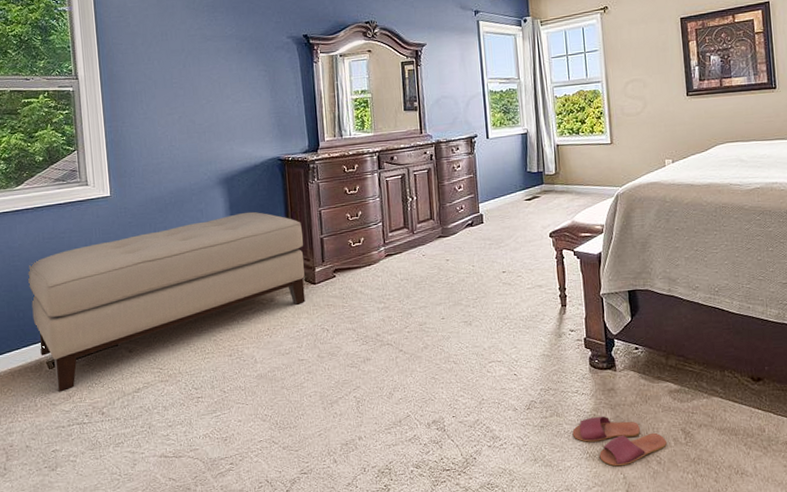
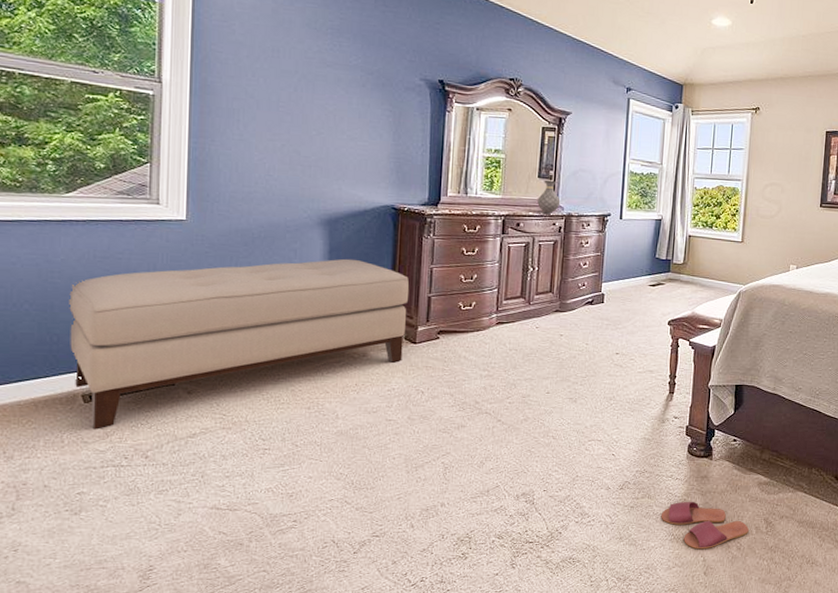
vase: none [407,111,428,144] -> present [537,180,561,214]

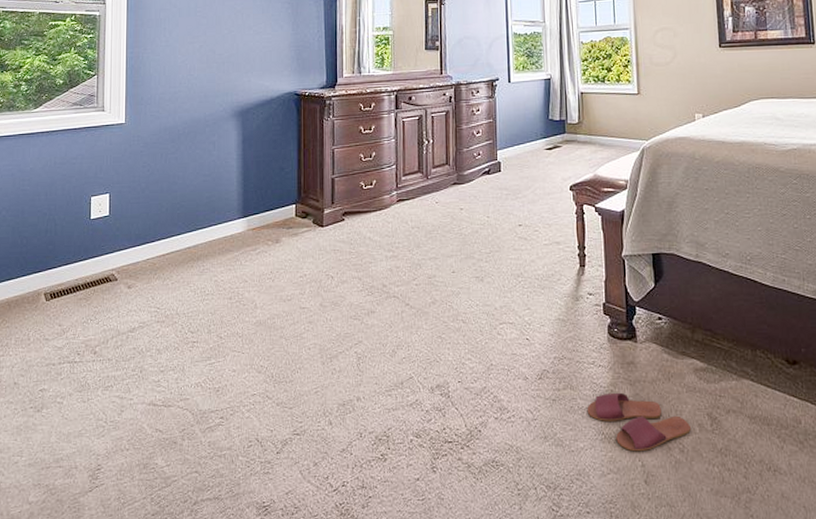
ottoman: present [69,258,410,430] -> none [35,146,315,327]
vase: present [537,180,561,214] -> none [427,51,449,84]

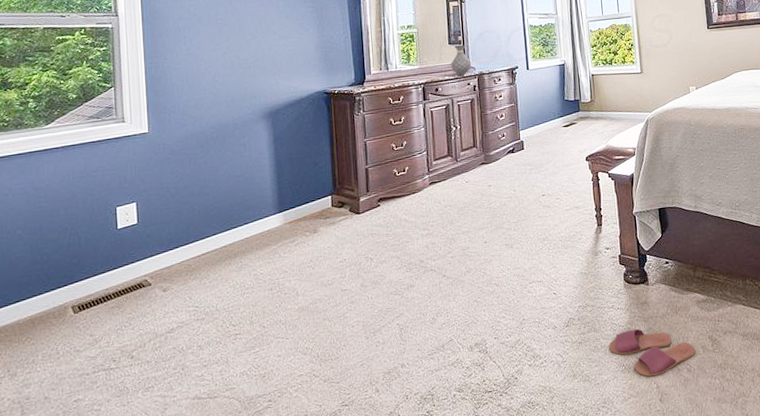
vase: none [427,51,449,84] -> present [451,44,472,76]

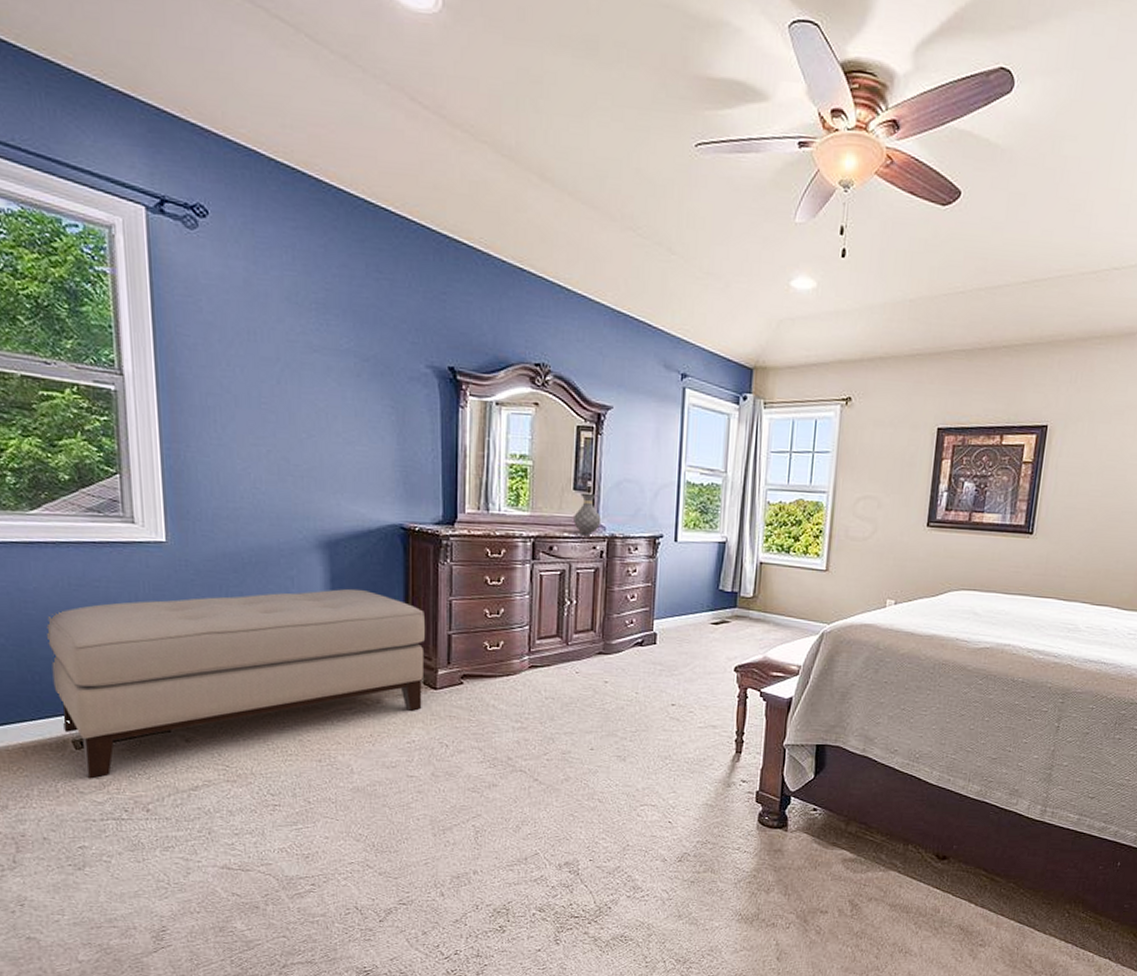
ottoman: none [55,144,349,338] -> present [46,588,426,779]
slippers: present [609,329,696,377] -> none [726,877,830,932]

